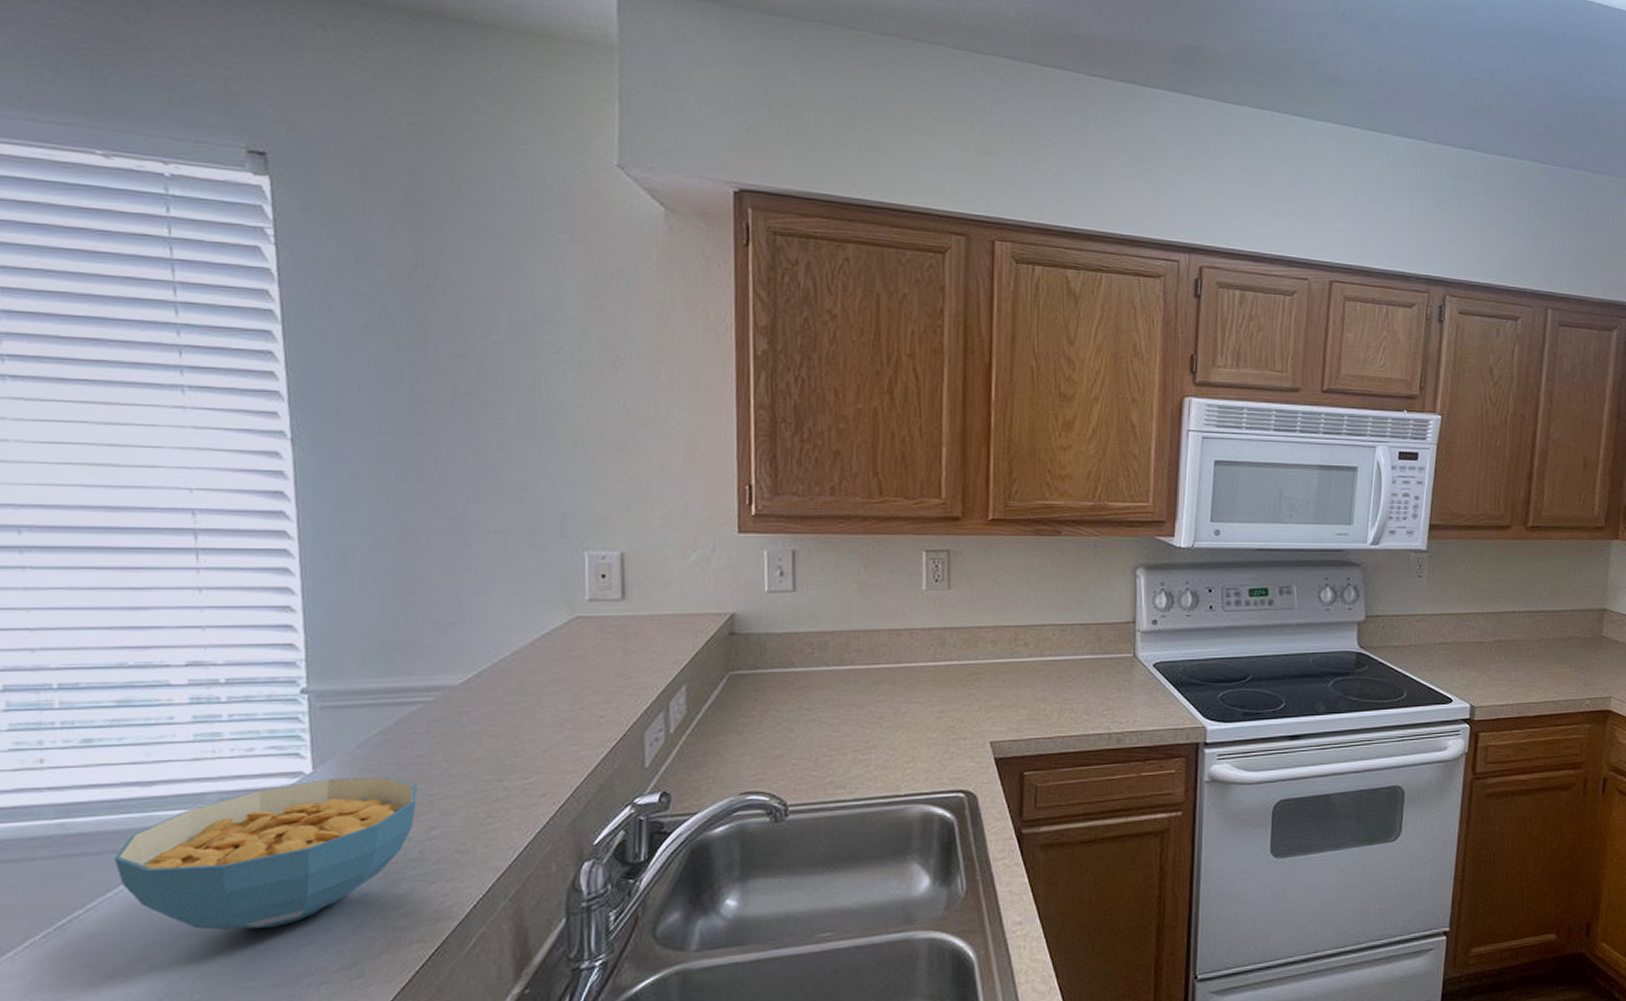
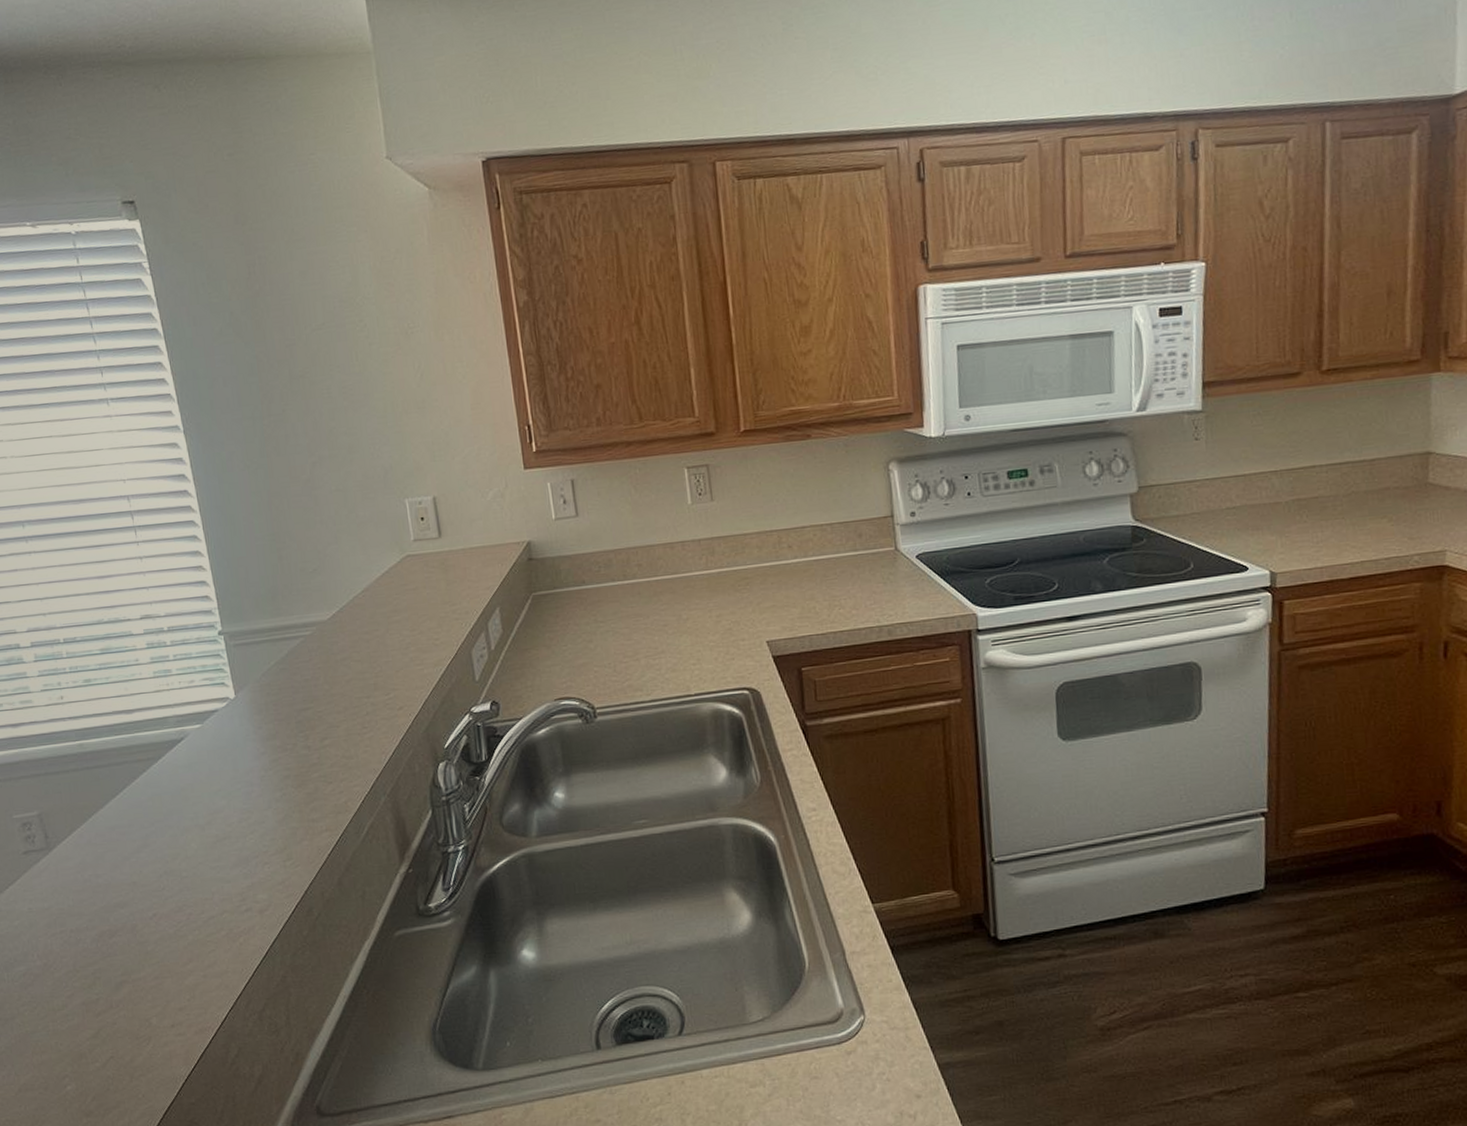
cereal bowl: present [115,776,417,930] -> none [117,698,311,823]

